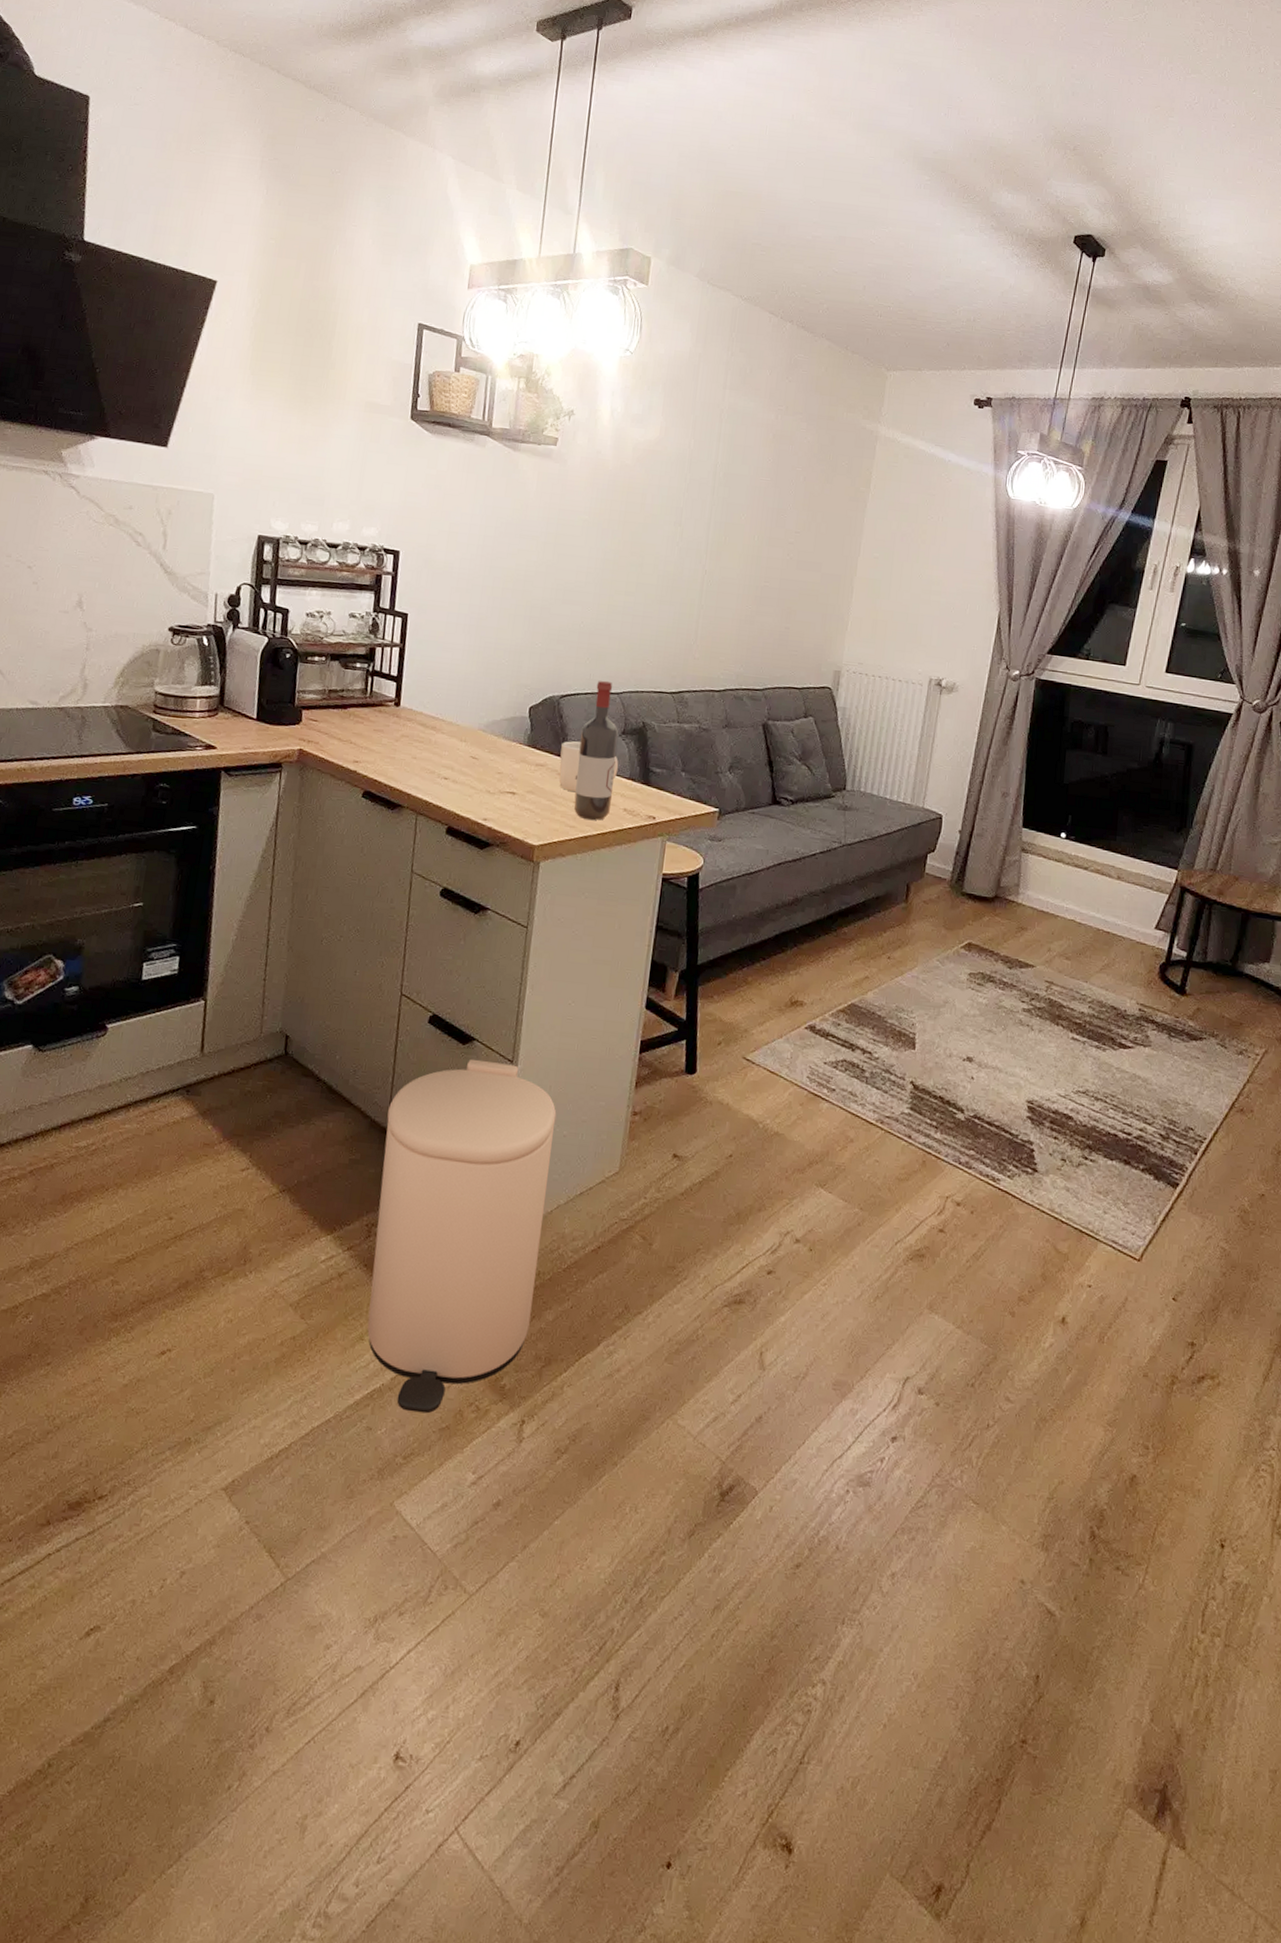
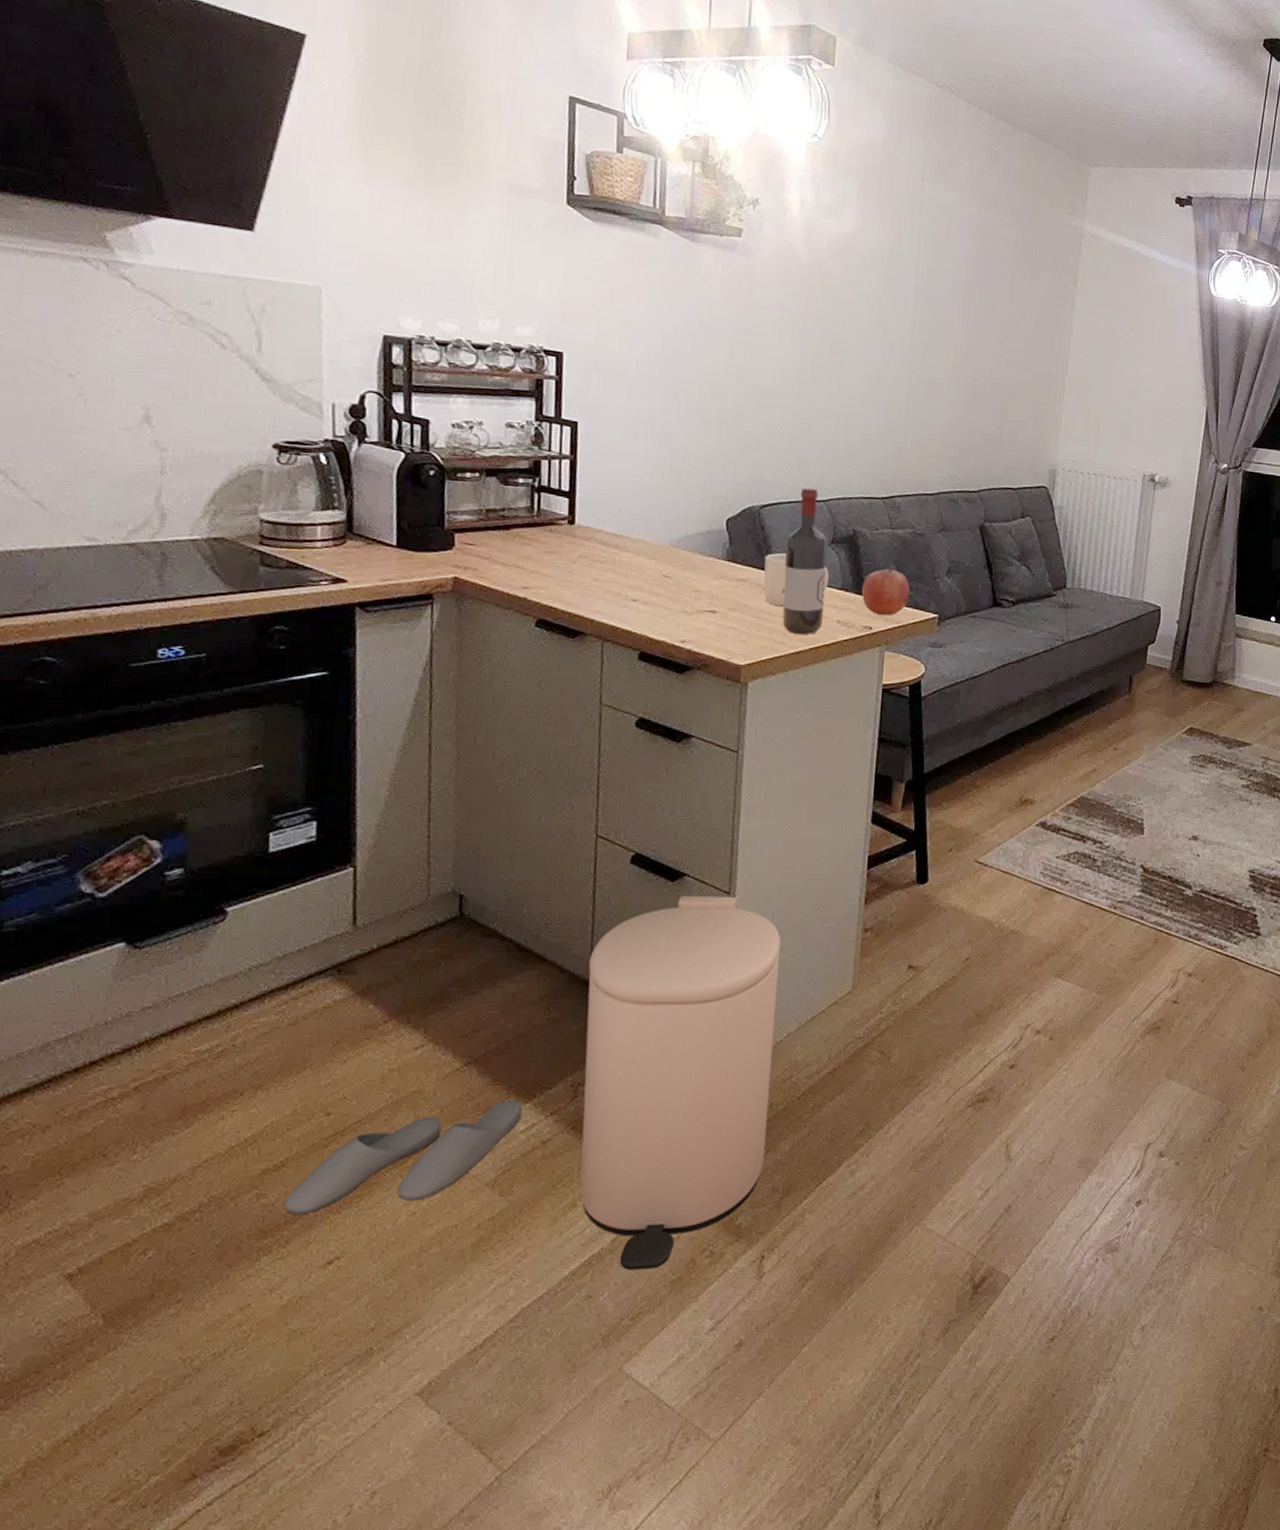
slippers: none [131,1229,324,1310] -> present [283,1099,522,1216]
fruit: none [647,759,693,807] -> present [861,567,910,616]

